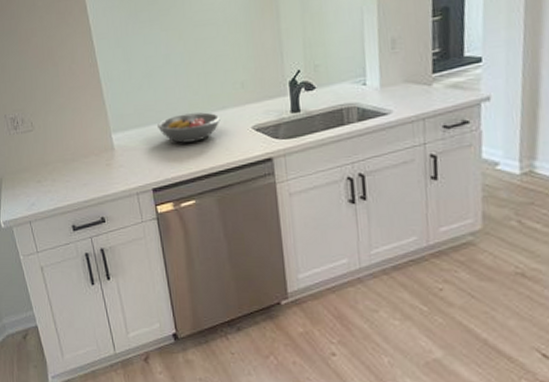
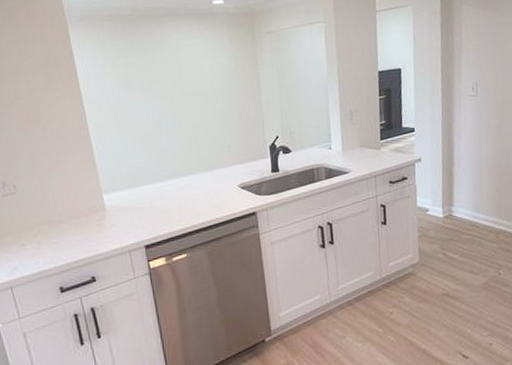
fruit bowl: present [157,112,220,143] -> none [150,173,210,202]

